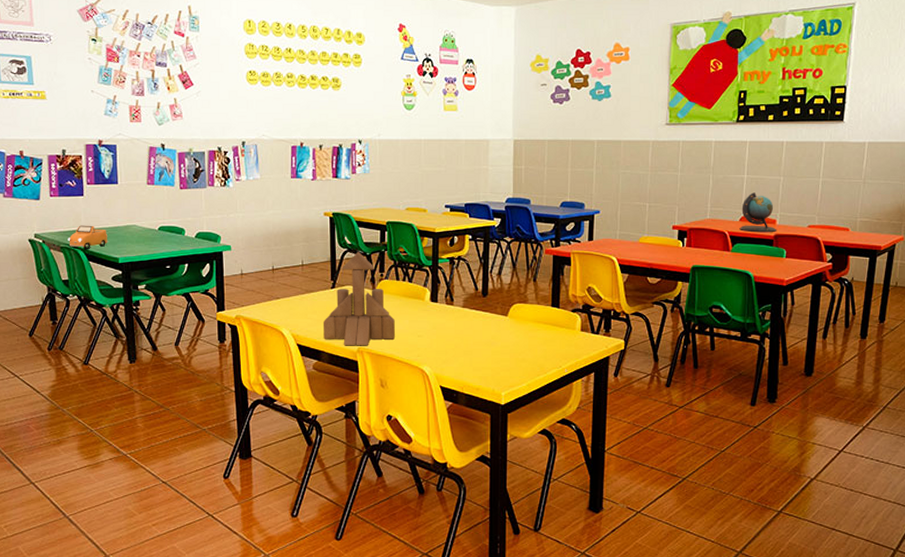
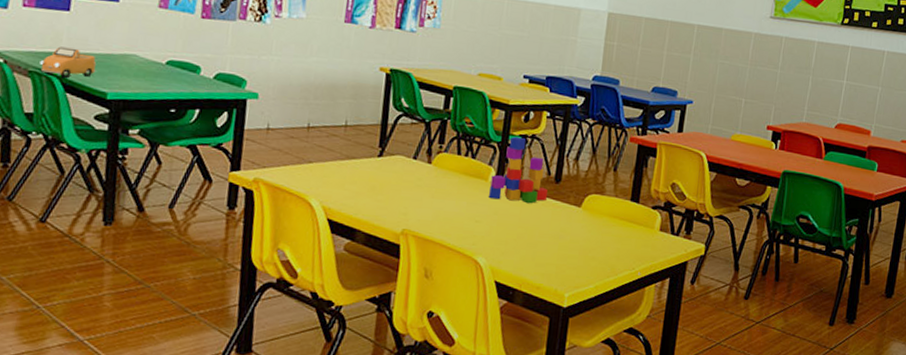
building blocks: present [322,252,396,346] -> none [361,117,450,228]
toy blocks: none [427,259,477,317] -> present [489,136,547,204]
globe: present [739,192,777,233] -> none [834,100,871,144]

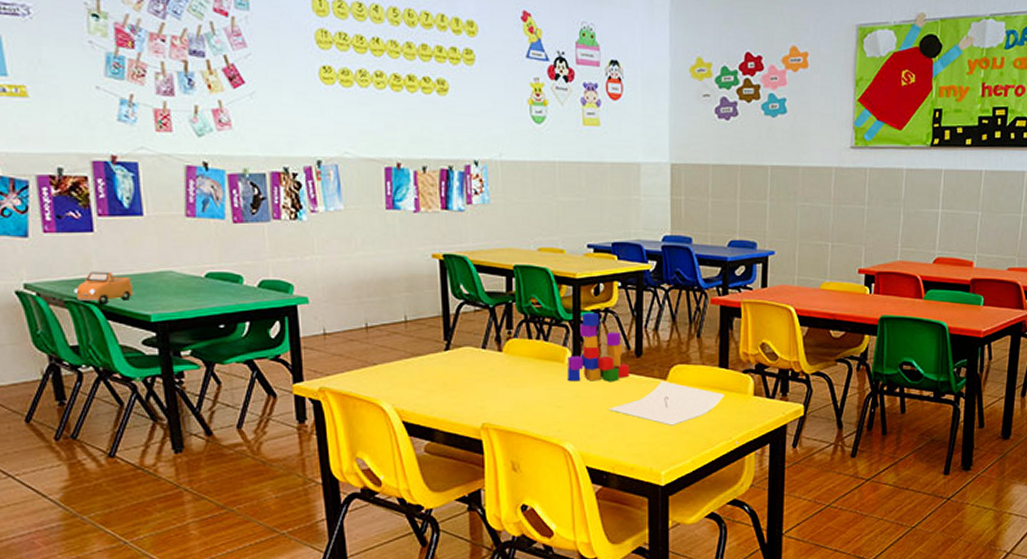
paper sheet: none [523,208,633,251] -> present [608,382,725,426]

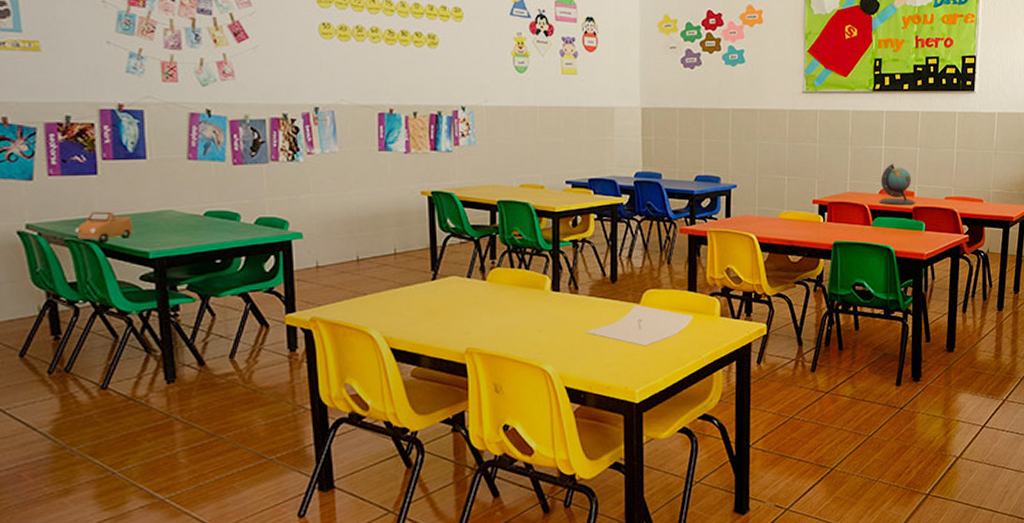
toy blocks: present [568,312,629,382] -> none [547,242,605,307]
globe: none [933,230,975,277] -> present [879,164,916,206]

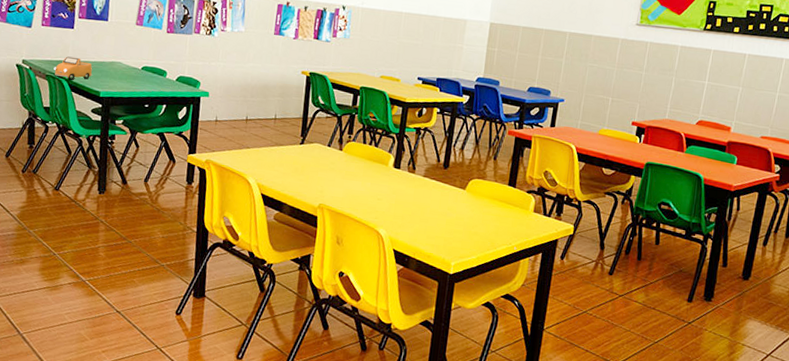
paper sheet: present [586,305,694,346] -> none [416,190,510,227]
globe: present [879,164,916,206] -> none [695,99,731,139]

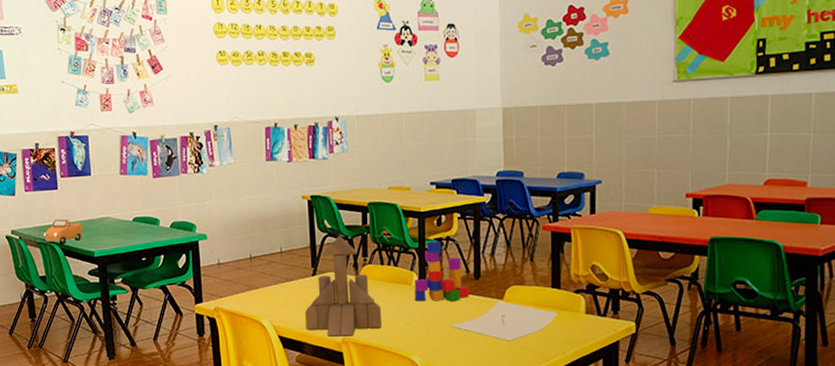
building blocks: none [287,112,357,203] -> present [304,236,382,337]
toy blocks: none [389,129,437,186] -> present [414,240,469,302]
paper sheet: none [416,190,510,227] -> present [451,301,558,341]

